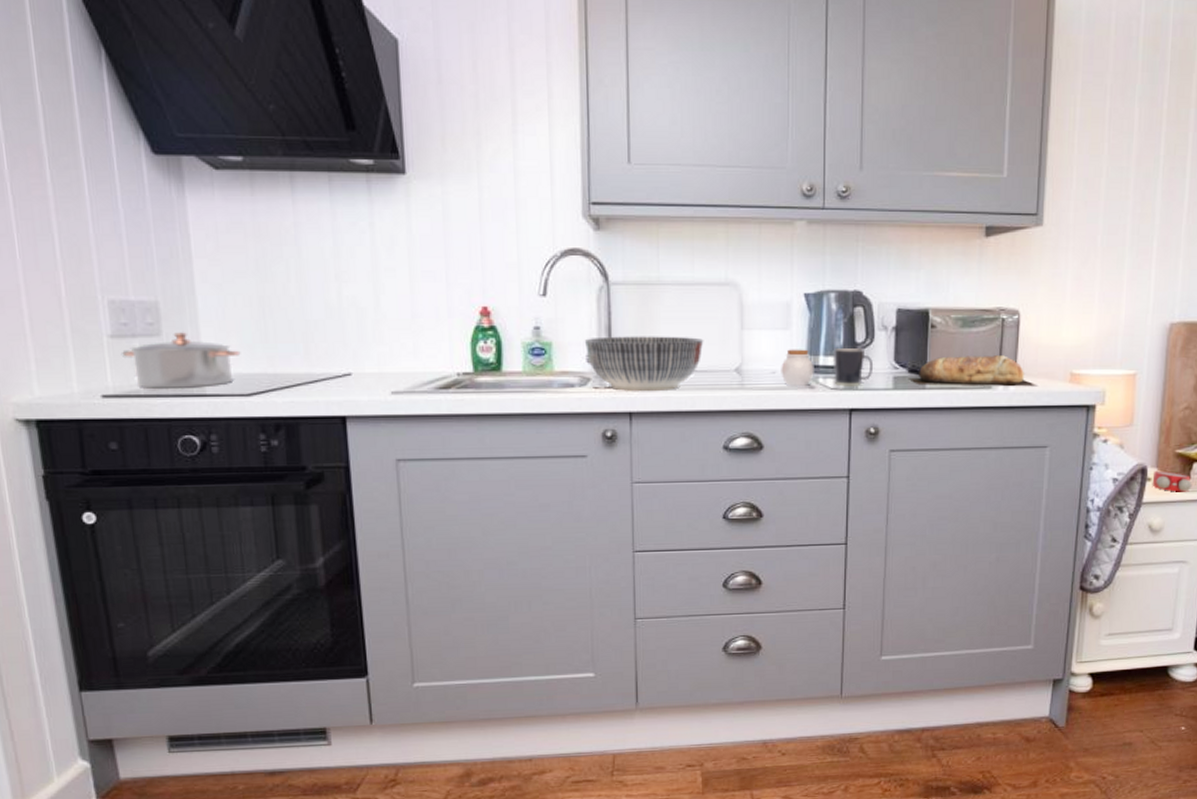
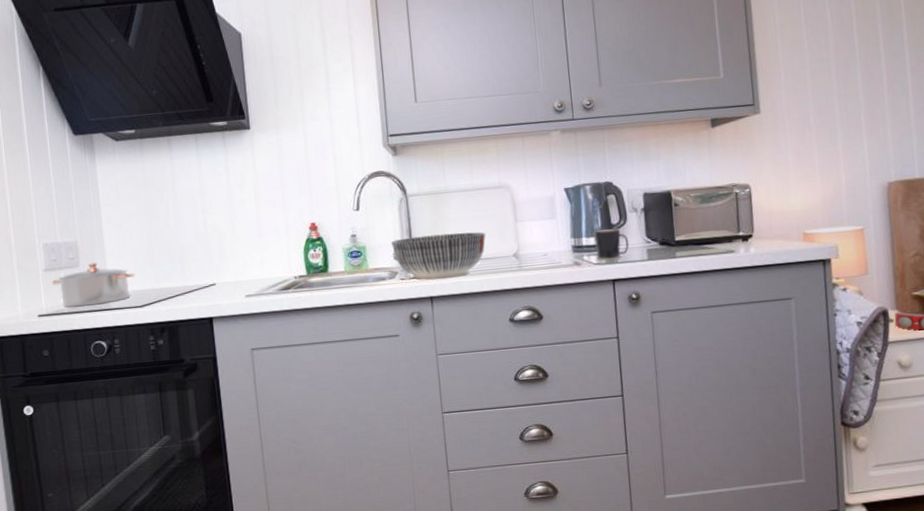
jar: present [781,349,814,387] -> none [551,233,580,266]
bread loaf: present [908,355,1038,387] -> none [660,223,776,255]

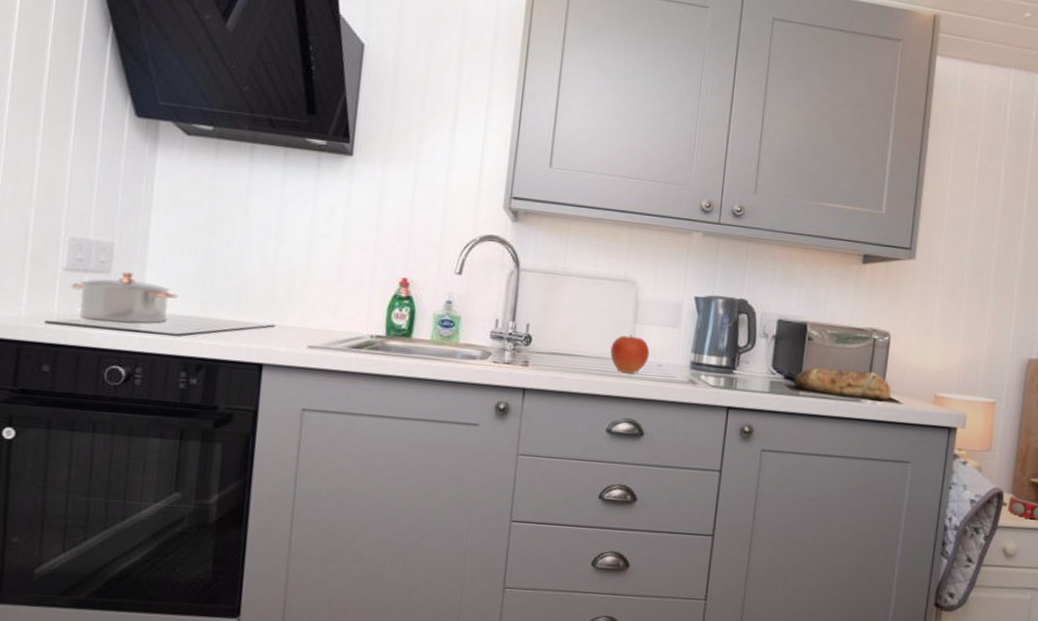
bowl: present [391,232,486,280] -> none [490,316,599,372]
fruit: none [499,233,535,267] -> present [610,335,650,373]
mug: present [594,228,629,262] -> none [715,350,753,388]
bread loaf: none [660,223,776,255] -> present [783,367,904,405]

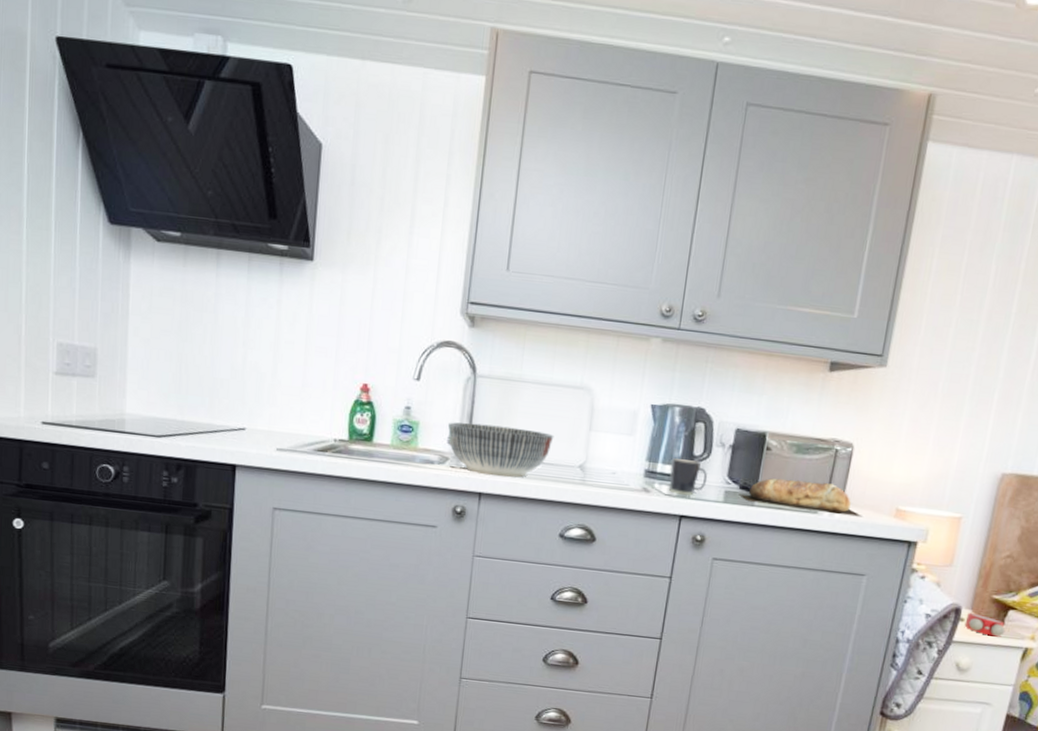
cooking pot: present [73,272,179,324] -> none [64,376,157,426]
bowl: none [490,316,599,372] -> present [447,422,554,478]
fruit: present [610,335,650,373] -> none [564,442,604,480]
mug: none [715,350,753,388] -> present [669,458,708,497]

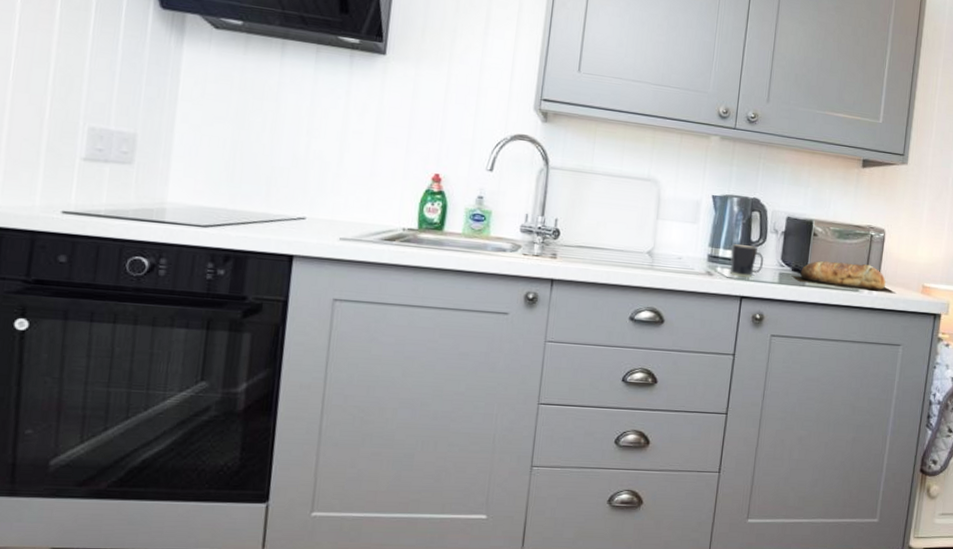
bowl: present [447,422,554,478] -> none [520,211,624,264]

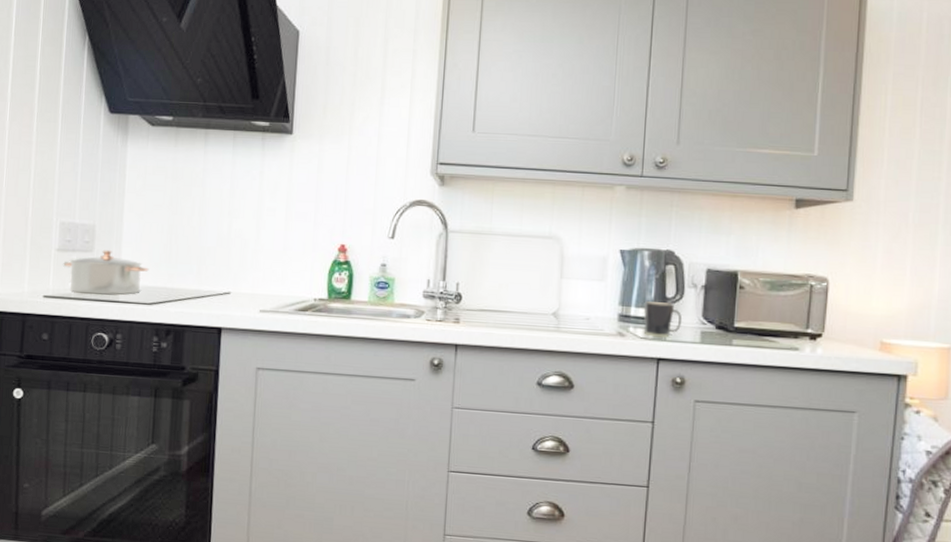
cooking pot: none [92,163,206,215] -> present [64,250,149,295]
bread loaf: present [791,260,896,294] -> none [715,316,847,352]

